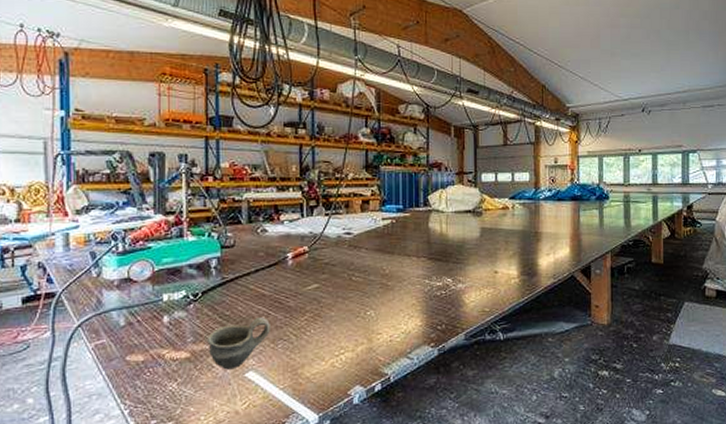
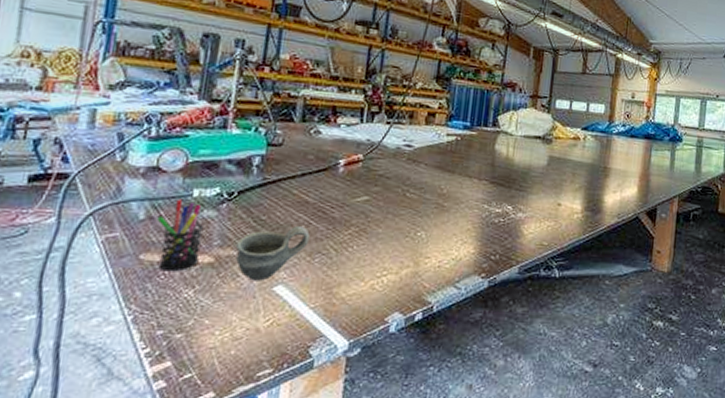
pen holder: none [135,304,177,369] -> present [157,199,203,272]

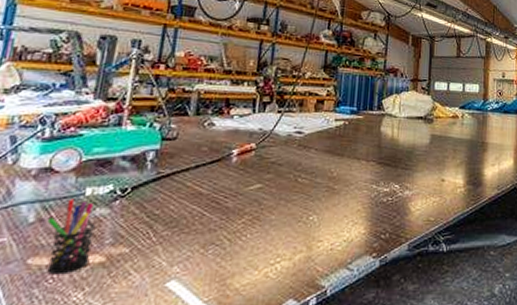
cup: present [236,225,310,281] -> none [128,217,204,278]

